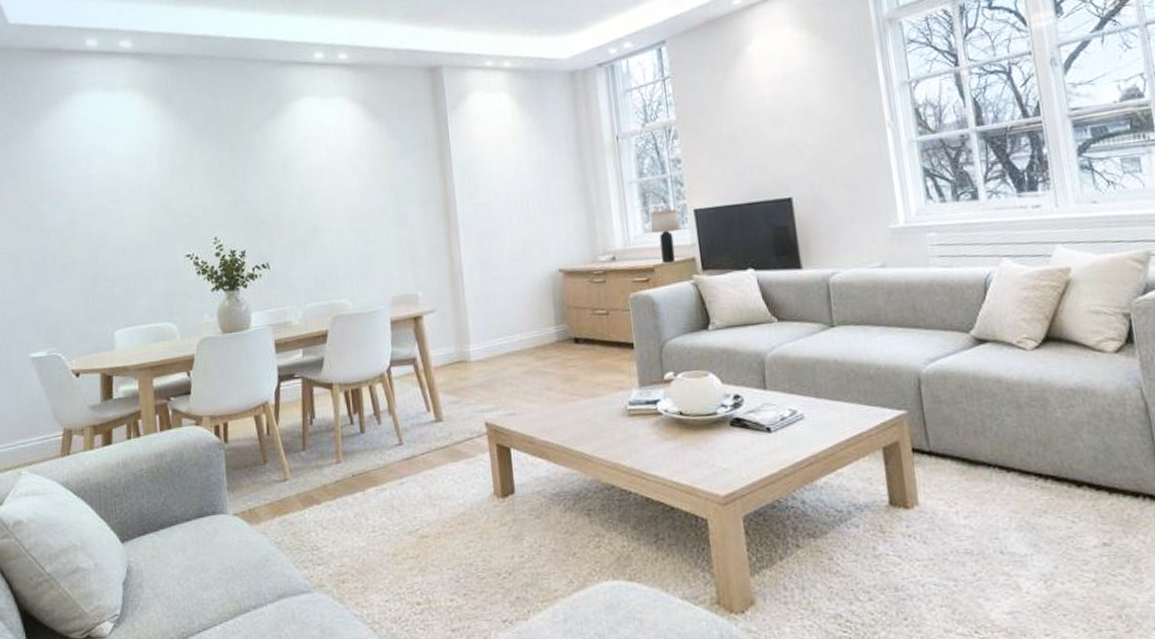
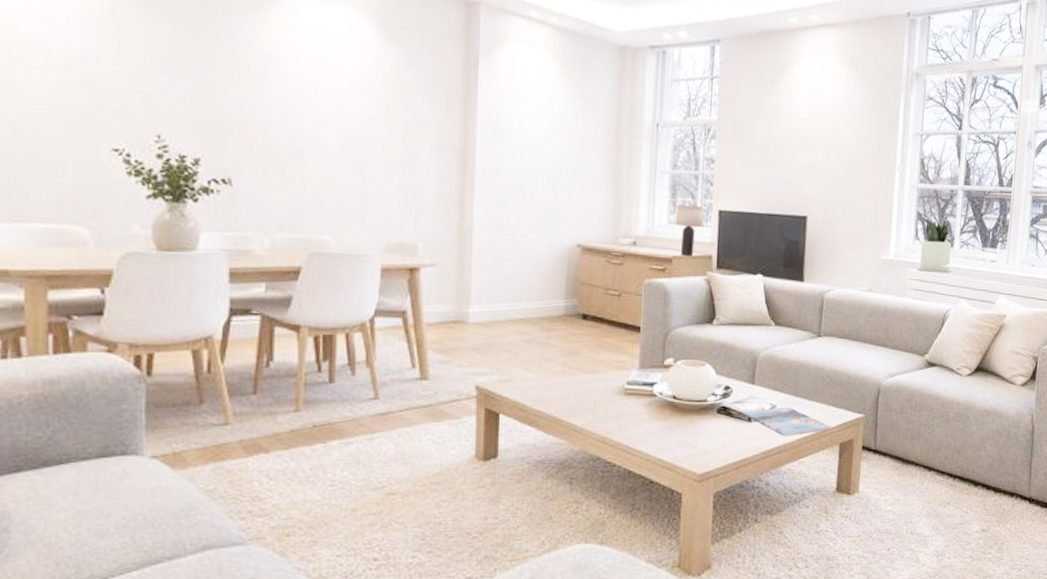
magazine: none [758,411,870,445] -> present [741,407,833,436]
planter: none [935,169,985,235] -> present [917,218,953,274]

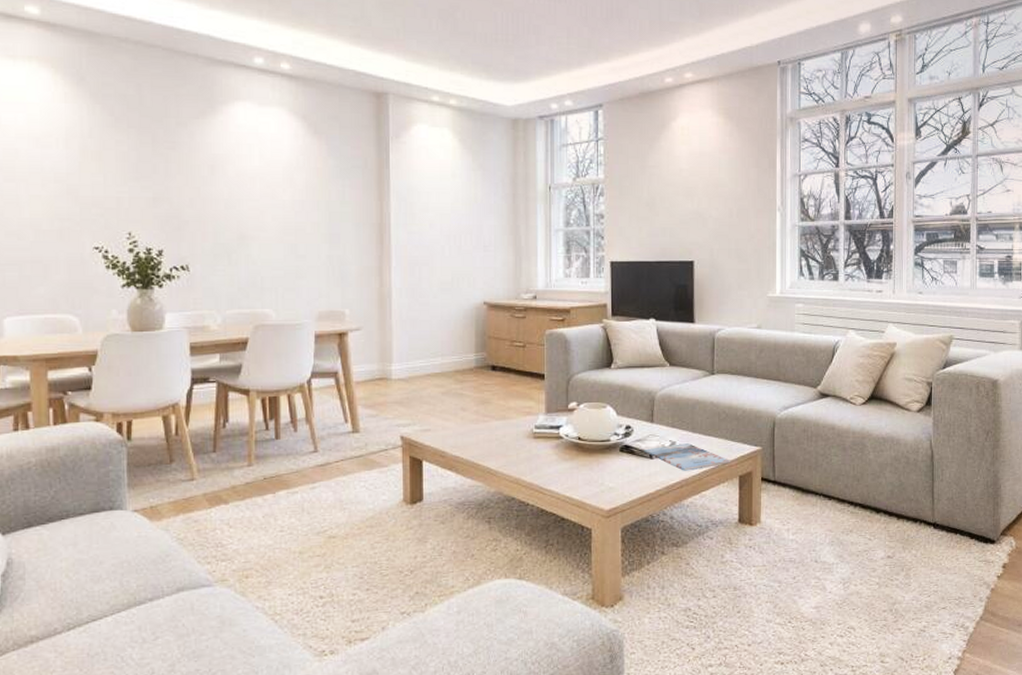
table lamp: present [674,204,704,257] -> none [570,258,597,306]
planter: present [917,218,953,274] -> none [803,254,840,306]

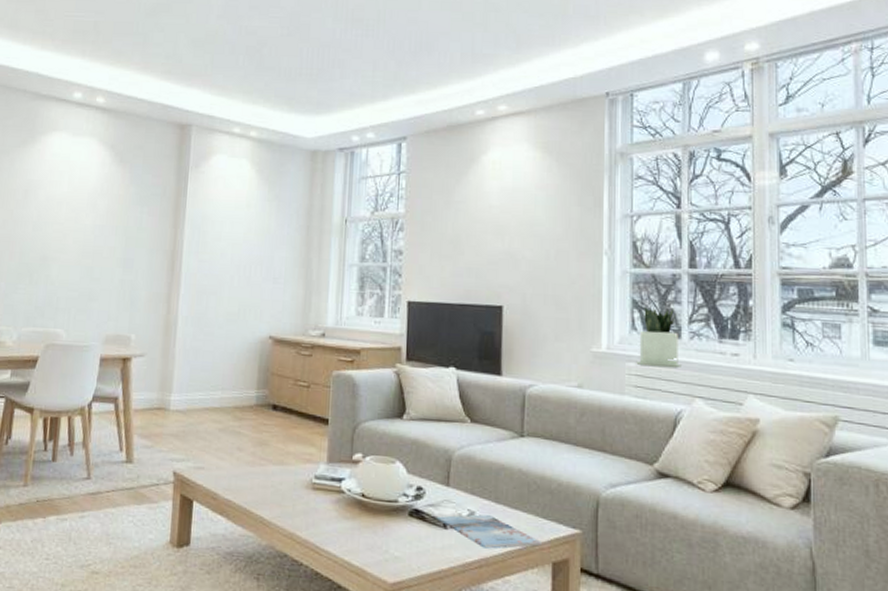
planter: none [803,254,840,306] -> present [636,306,683,369]

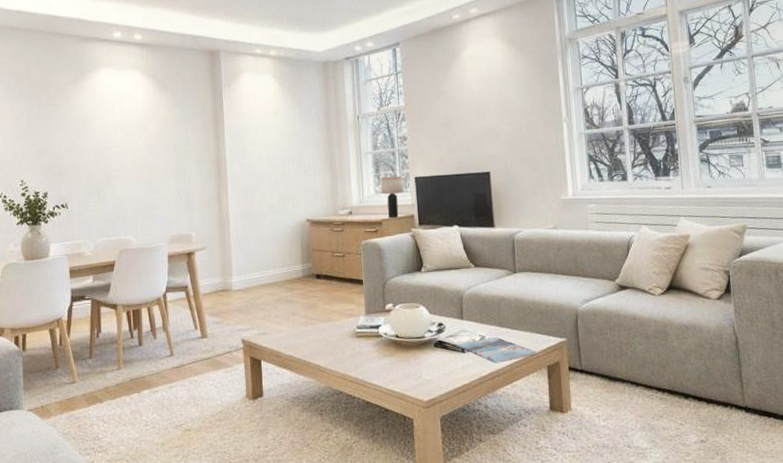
table lamp: none [363,296,393,348] -> present [380,176,404,218]
planter: present [636,306,683,369] -> none [595,157,630,206]

